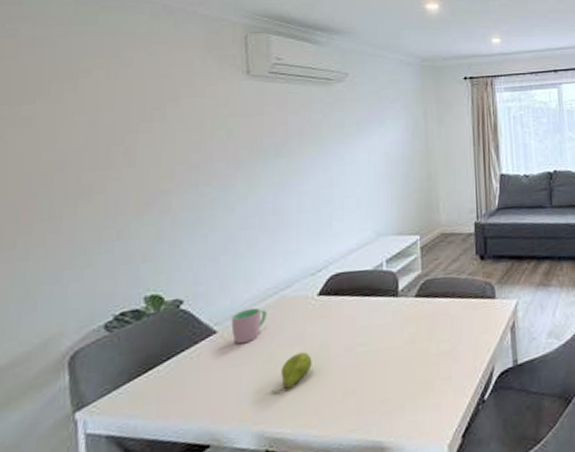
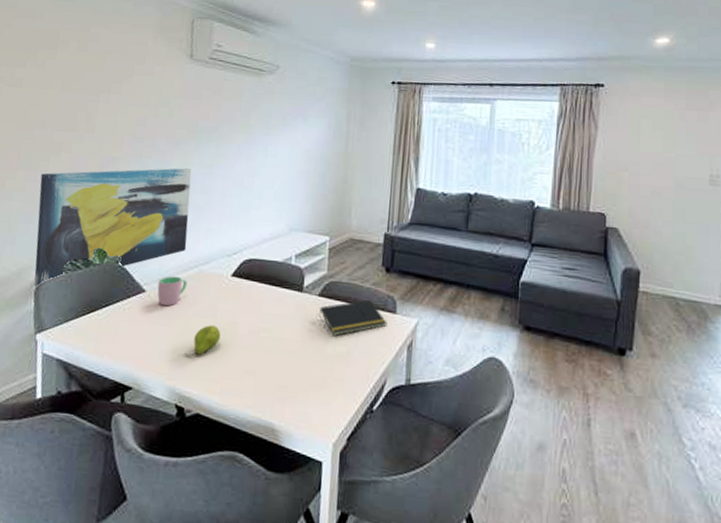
wall art: none [66,190,263,357] -> present [33,168,192,287]
notepad: none [417,289,488,334] -> present [318,299,387,336]

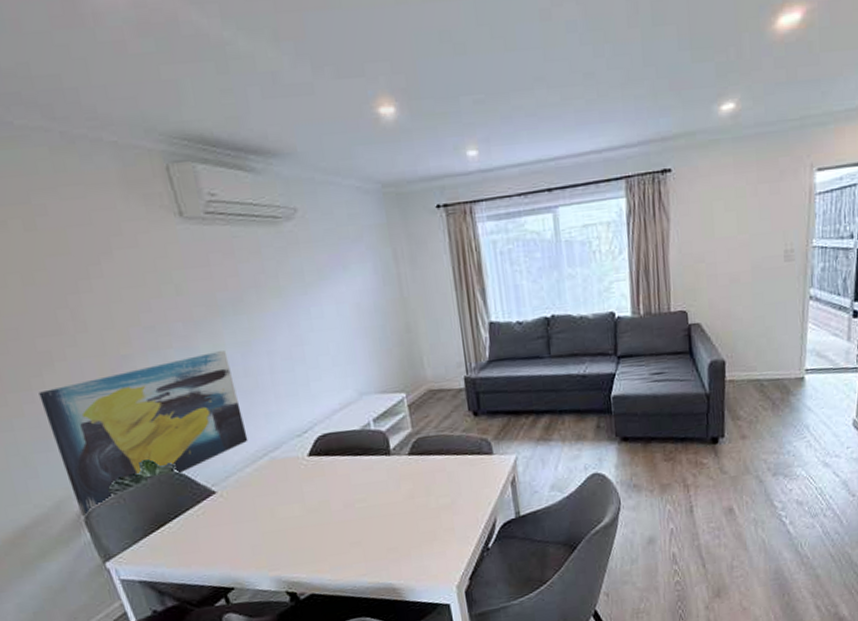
cup: present [157,275,188,307] -> none [227,469,262,503]
fruit: present [184,325,221,357] -> none [280,508,315,545]
notepad: present [318,299,387,336] -> none [412,446,486,489]

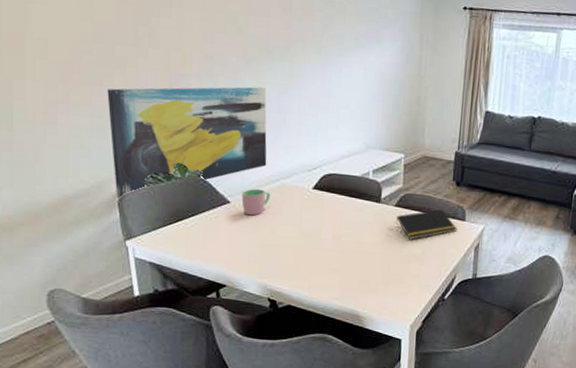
cup: none [227,469,262,503] -> present [241,188,271,216]
notepad: none [412,446,486,489] -> present [395,209,457,240]

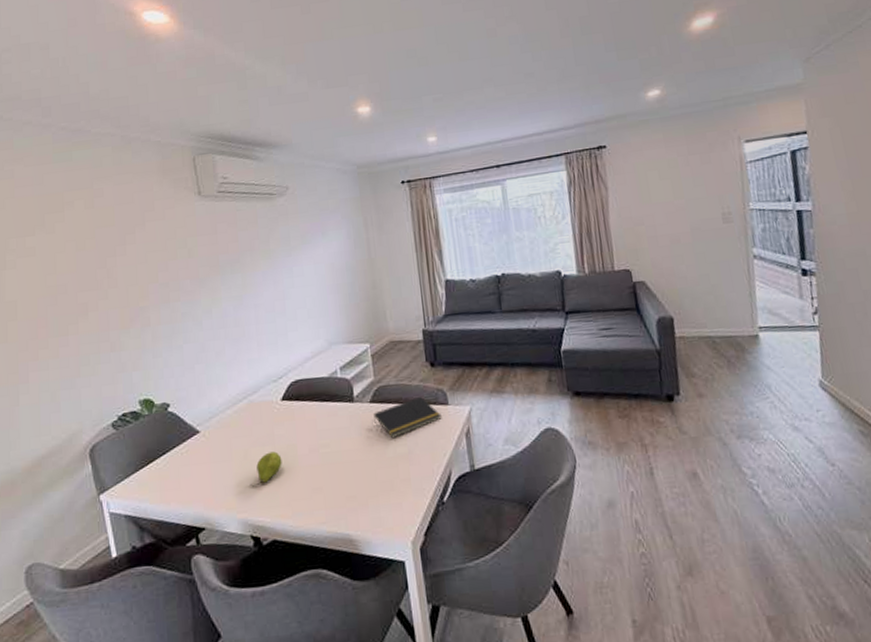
wall art: present [107,86,267,199] -> none [73,304,232,450]
cup: present [241,188,271,216] -> none [210,411,240,443]
fruit: none [273,231,306,259] -> present [250,451,282,487]

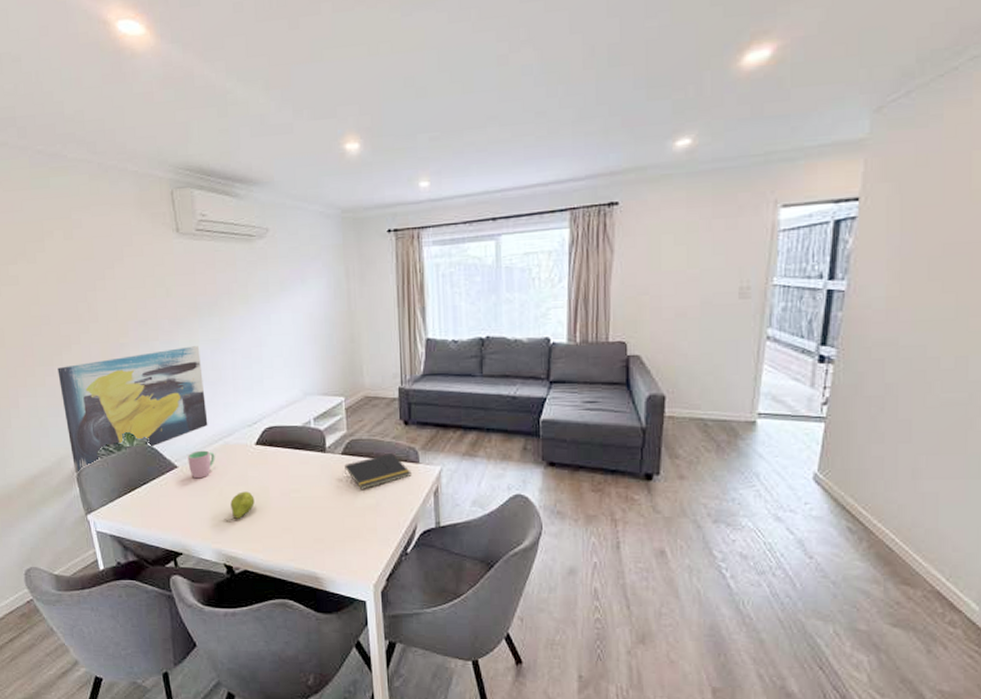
wall art: none [73,304,232,450] -> present [57,346,208,474]
cup: none [210,411,240,443] -> present [187,450,215,479]

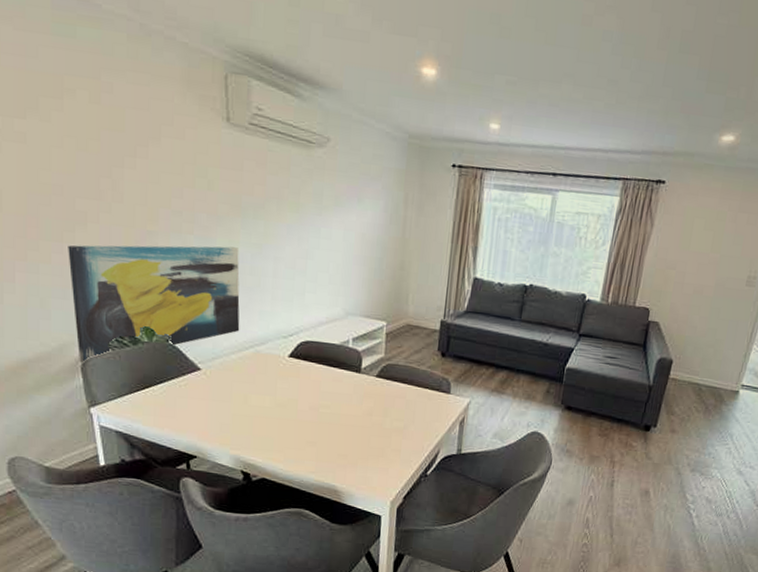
cup: present [187,450,215,479] -> none [213,355,244,384]
fruit: present [224,491,255,521] -> none [246,401,281,430]
notepad: present [343,452,412,489] -> none [376,380,442,412]

